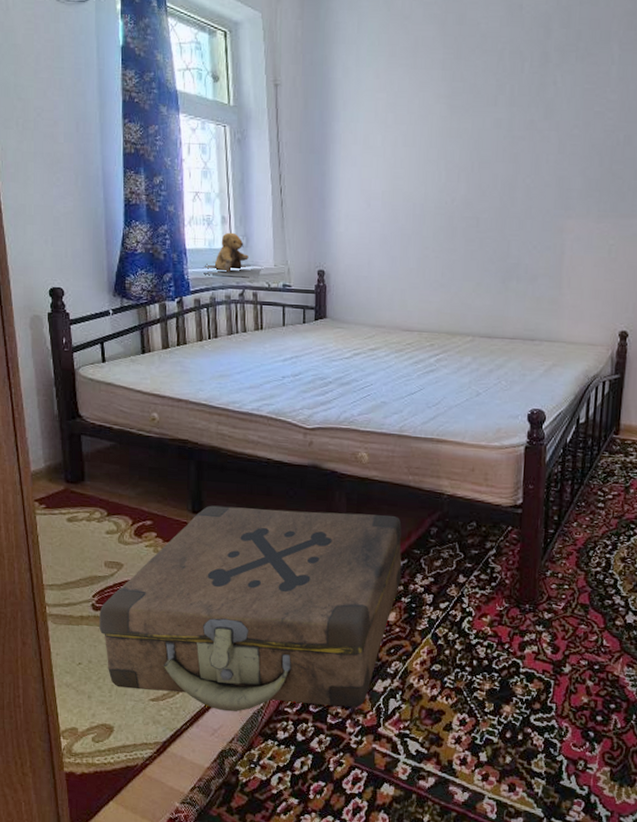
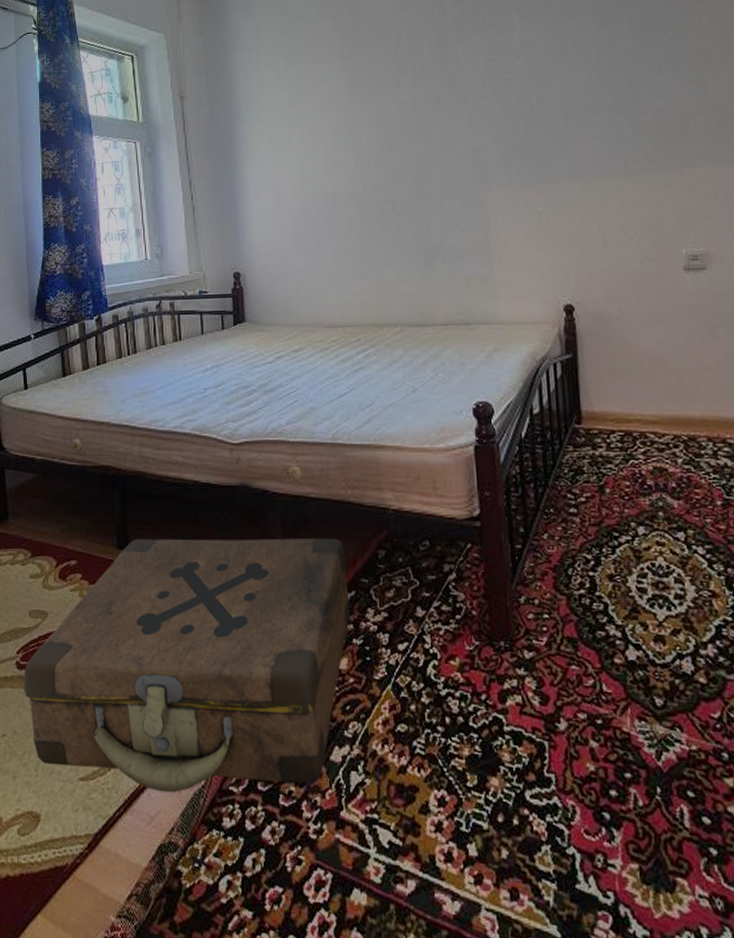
teddy bear: present [202,232,261,280] -> none [119,244,177,289]

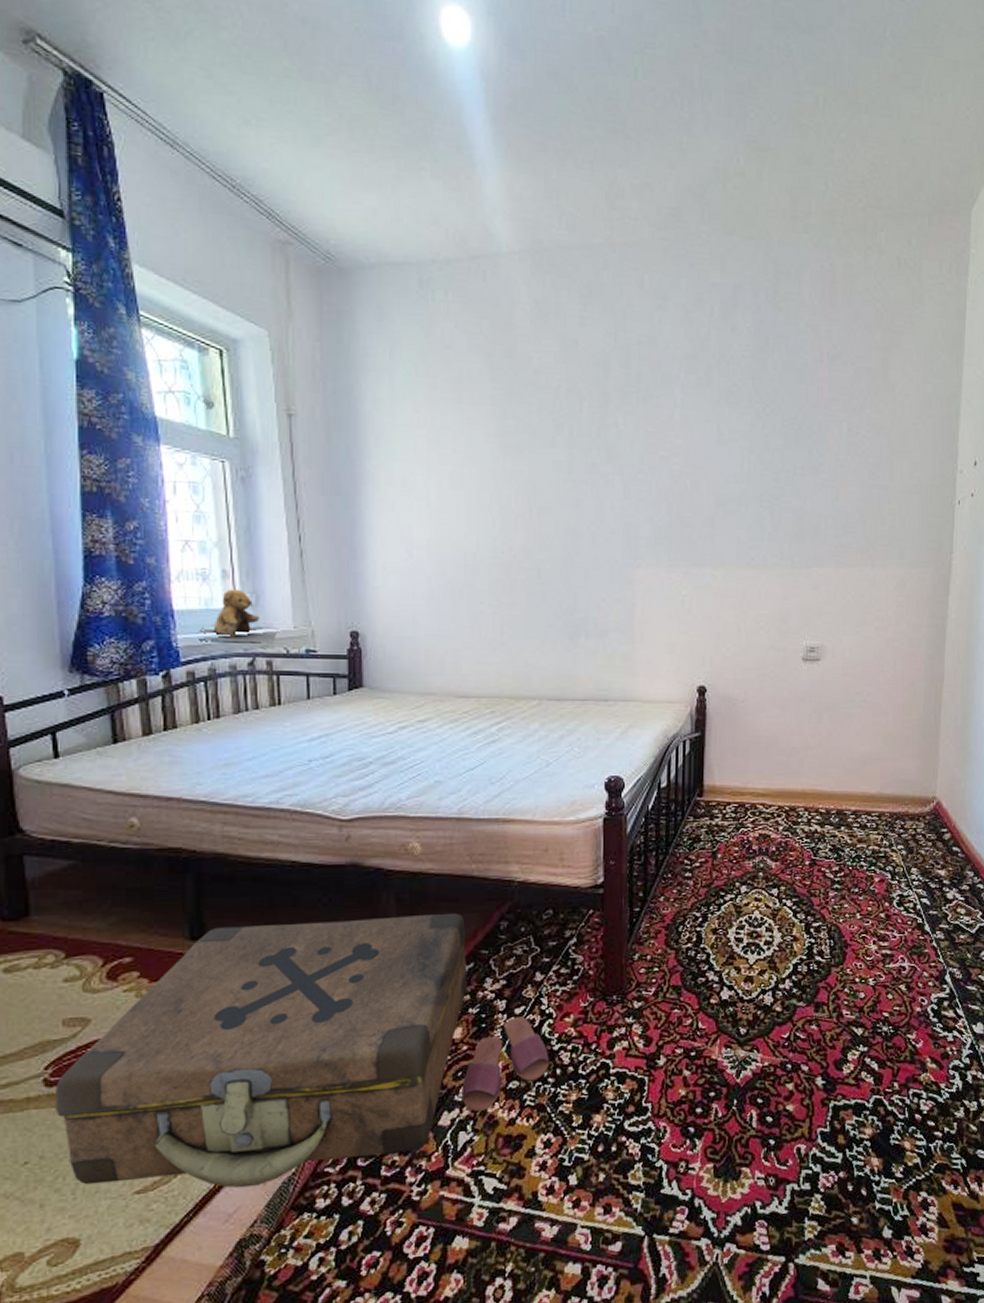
teddy bear: none [119,244,177,289] -> present [197,588,277,645]
slippers: none [350,653,437,752] -> present [461,1016,549,1112]

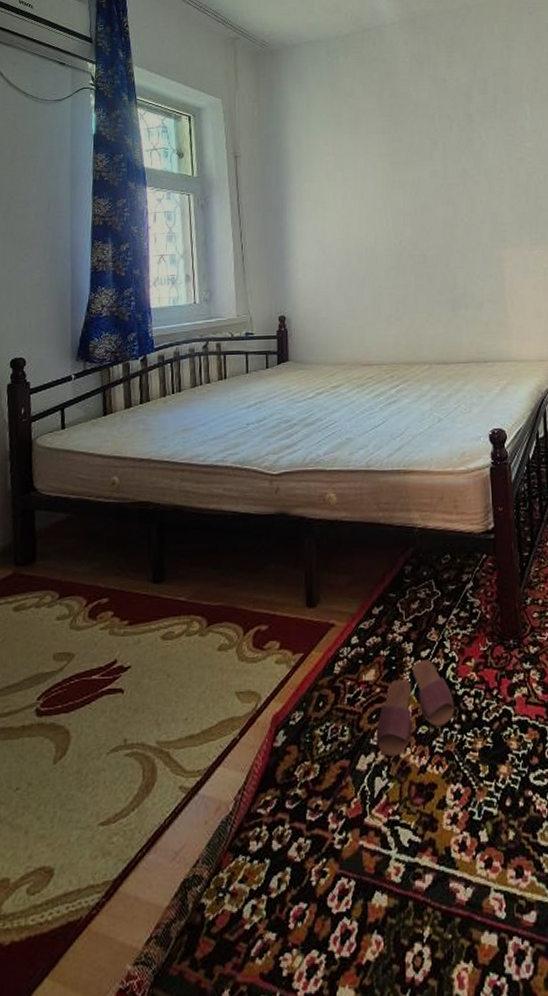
suitcase: present [55,913,468,1188] -> none [43,557,378,825]
teddy bear: present [197,588,277,645] -> none [167,289,224,331]

